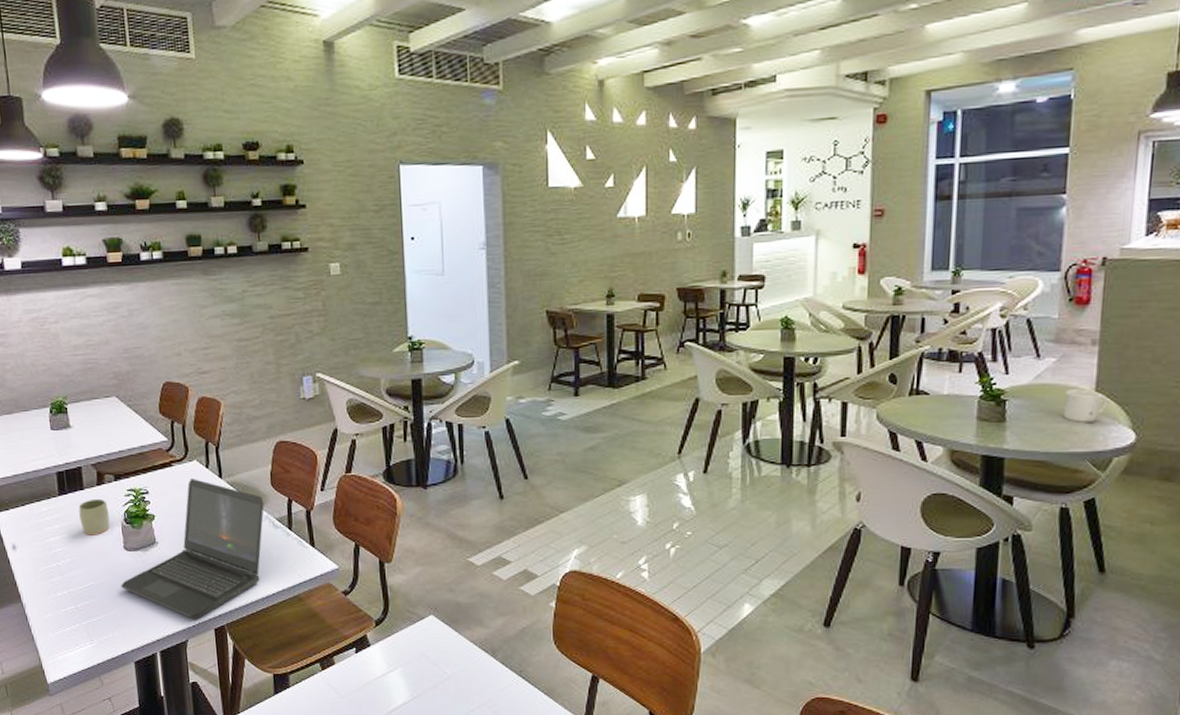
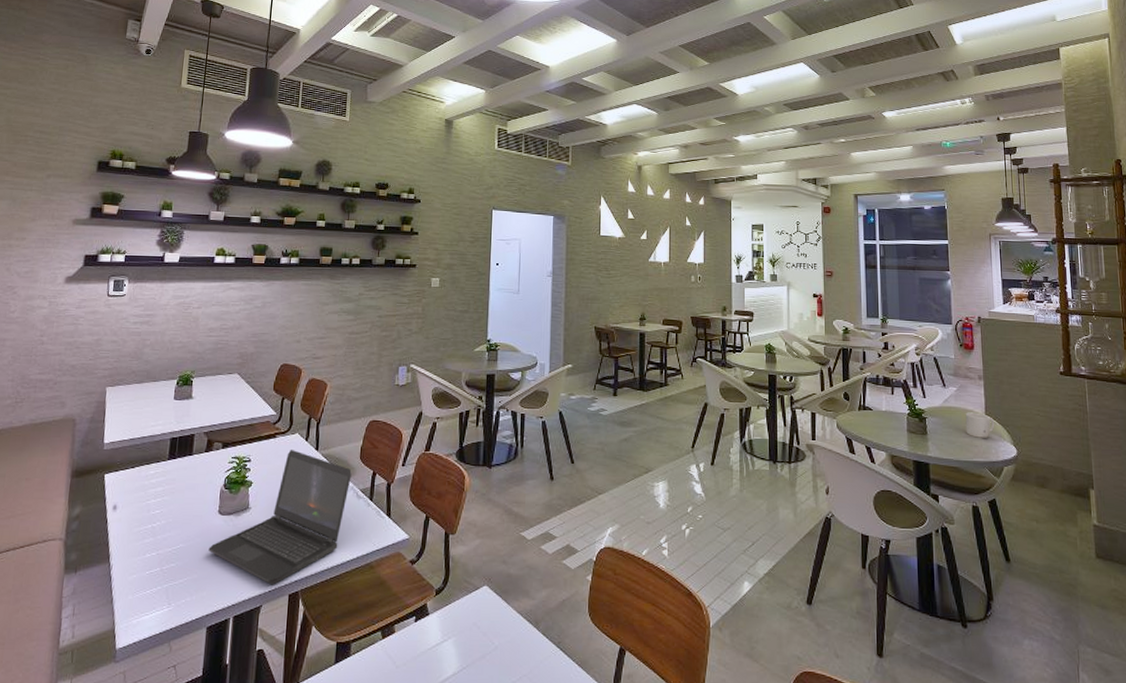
mug: present [78,498,110,535] -> none [182,464,212,499]

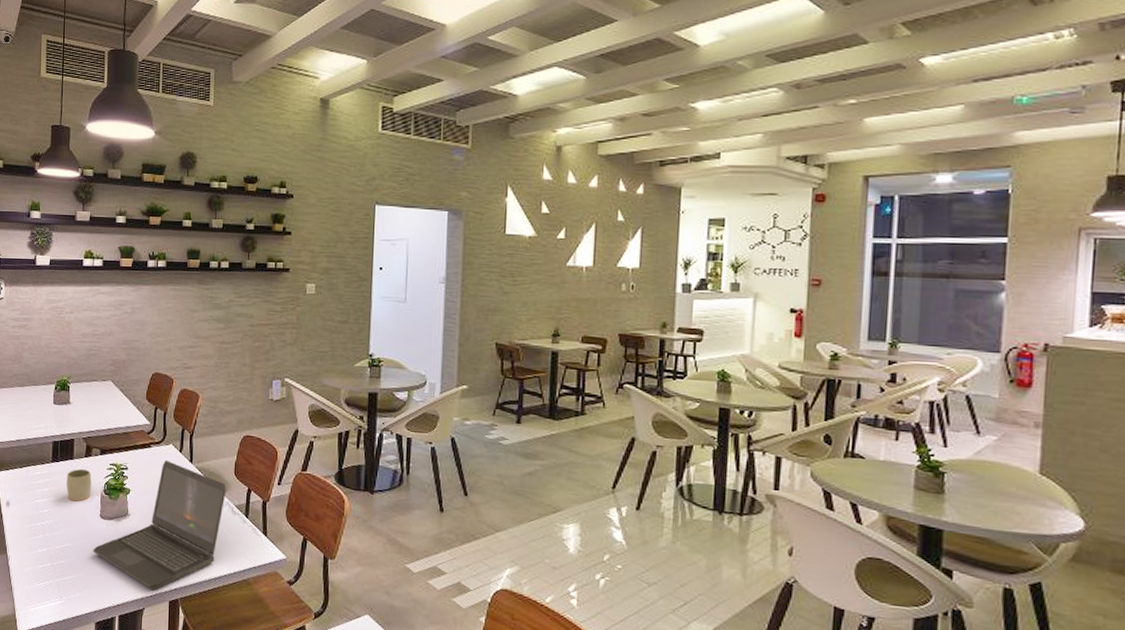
mug: none [182,464,212,499] -> present [66,468,92,502]
mug: present [965,412,995,438] -> none [1005,469,1054,504]

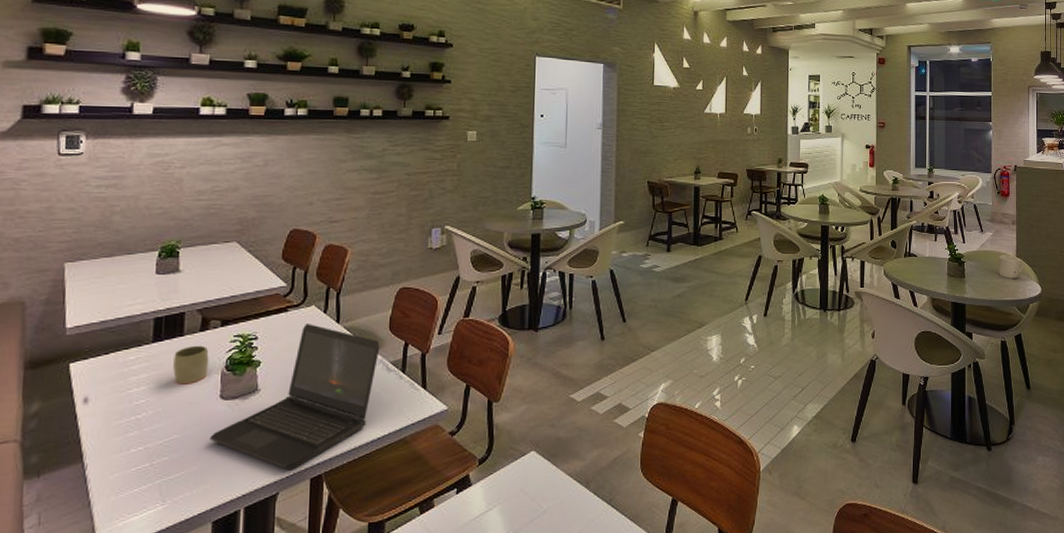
mug: none [1005,469,1054,504] -> present [999,255,1024,278]

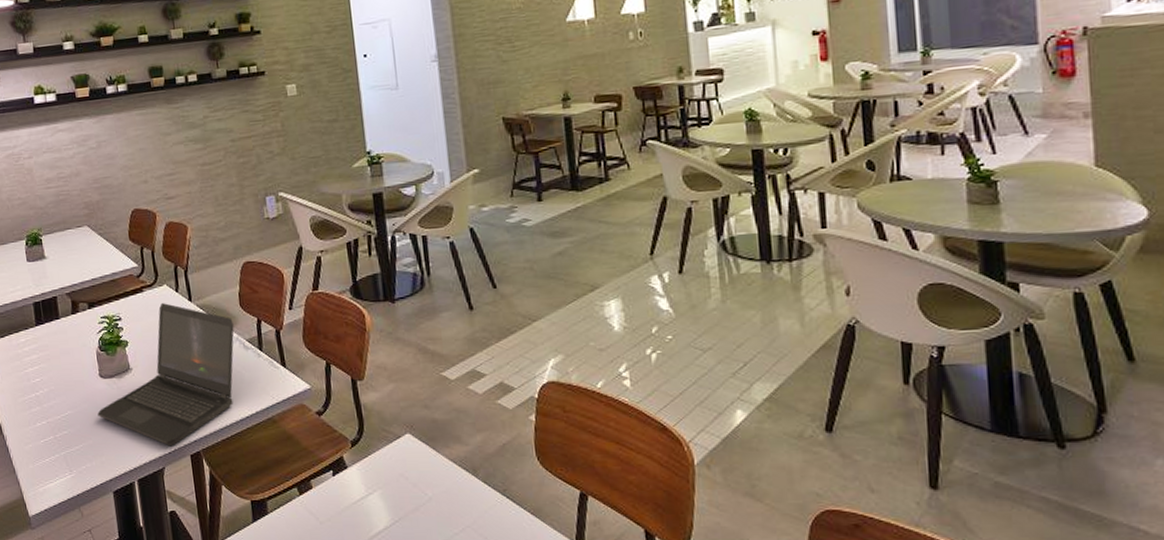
mug: present [173,345,209,385] -> none [55,327,86,364]
mug: present [999,255,1024,278] -> none [1061,165,1112,200]

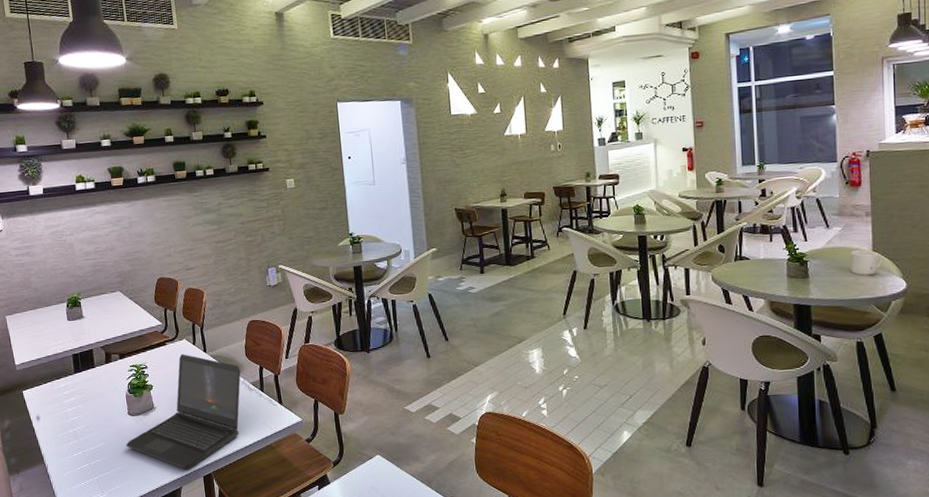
mug: none [1061,165,1112,200] -> present [850,250,883,275]

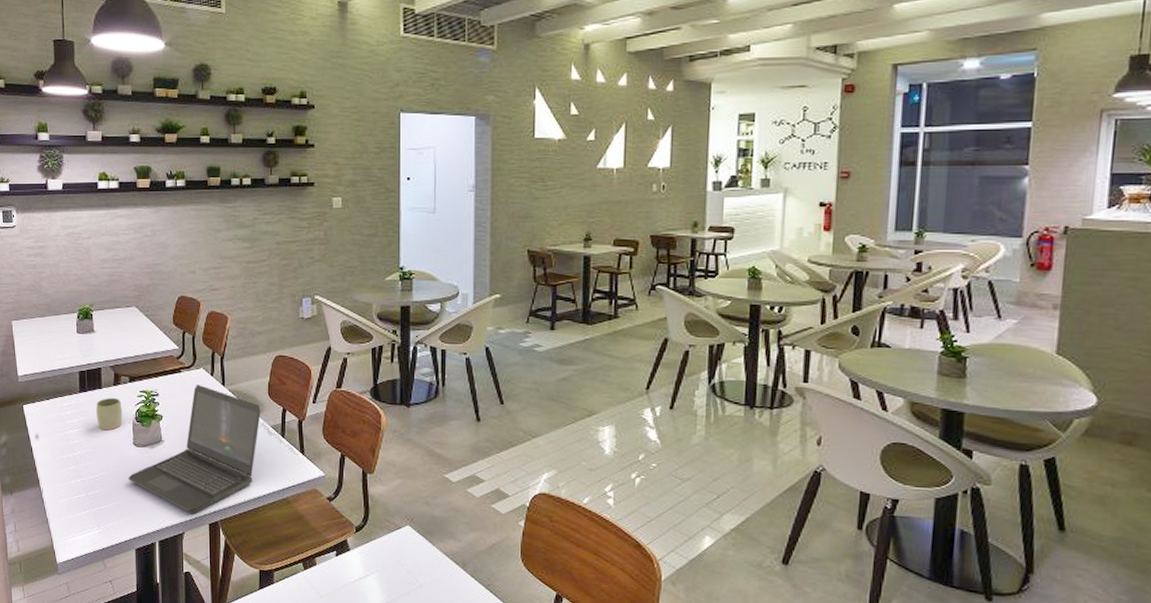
mug: none [90,374,117,405] -> present [96,397,123,431]
mug: present [850,250,883,275] -> none [1023,351,1069,383]

